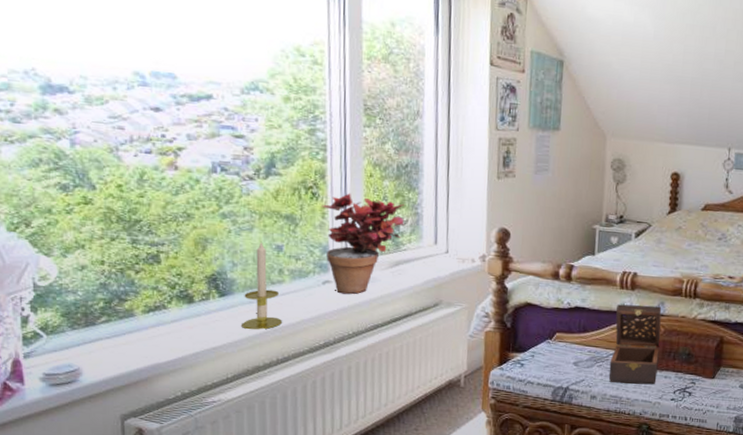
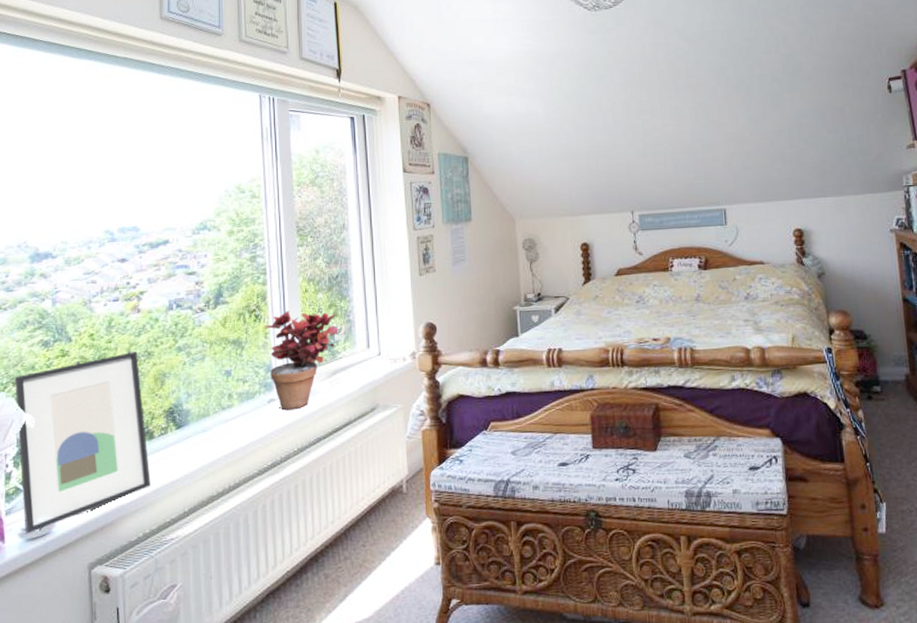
picture frame: none [27,209,190,379] -> present [14,351,151,534]
candle: present [242,241,282,330] -> none [196,369,232,459]
jewelry box: present [608,304,662,385] -> none [546,380,597,470]

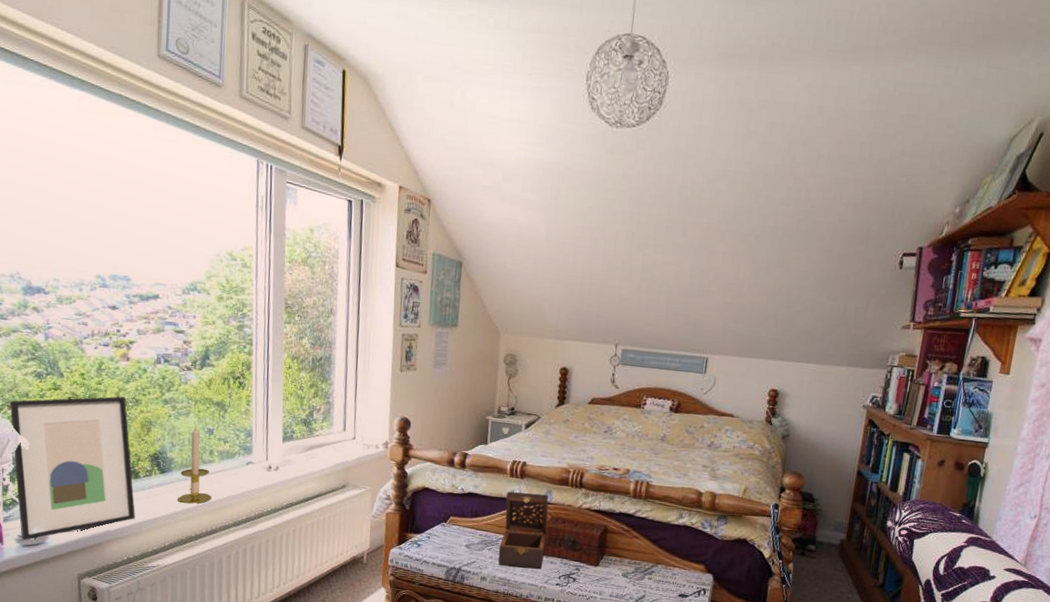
candle: none [196,369,232,459] -> present [178,425,211,505]
potted plant: present [263,310,338,411] -> none [246,383,318,475]
jewelry box: none [546,380,597,470] -> present [498,491,549,570]

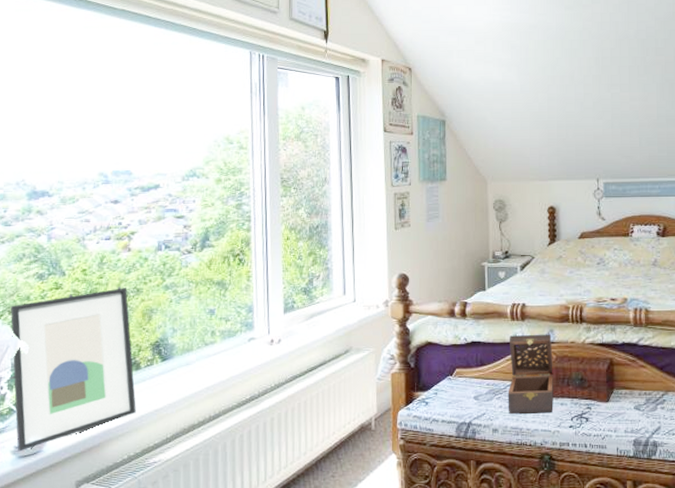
candle: present [178,425,211,505] -> none [180,307,214,390]

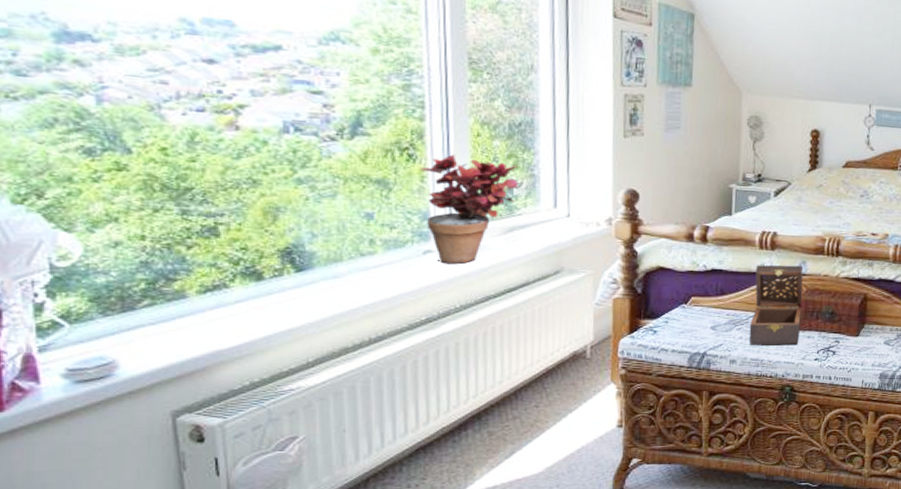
picture frame: present [10,287,136,452] -> none [39,175,260,375]
potted plant: none [246,256,317,349] -> present [418,154,519,265]

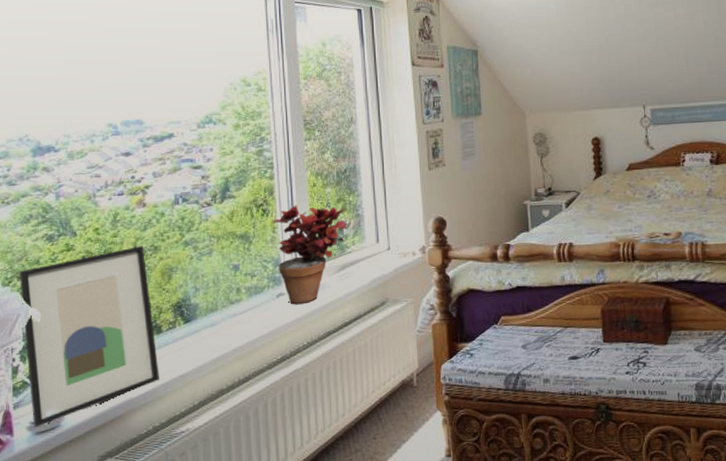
picture frame: none [39,175,260,375] -> present [19,245,159,428]
jewelry box: present [749,264,804,346] -> none [556,274,608,363]

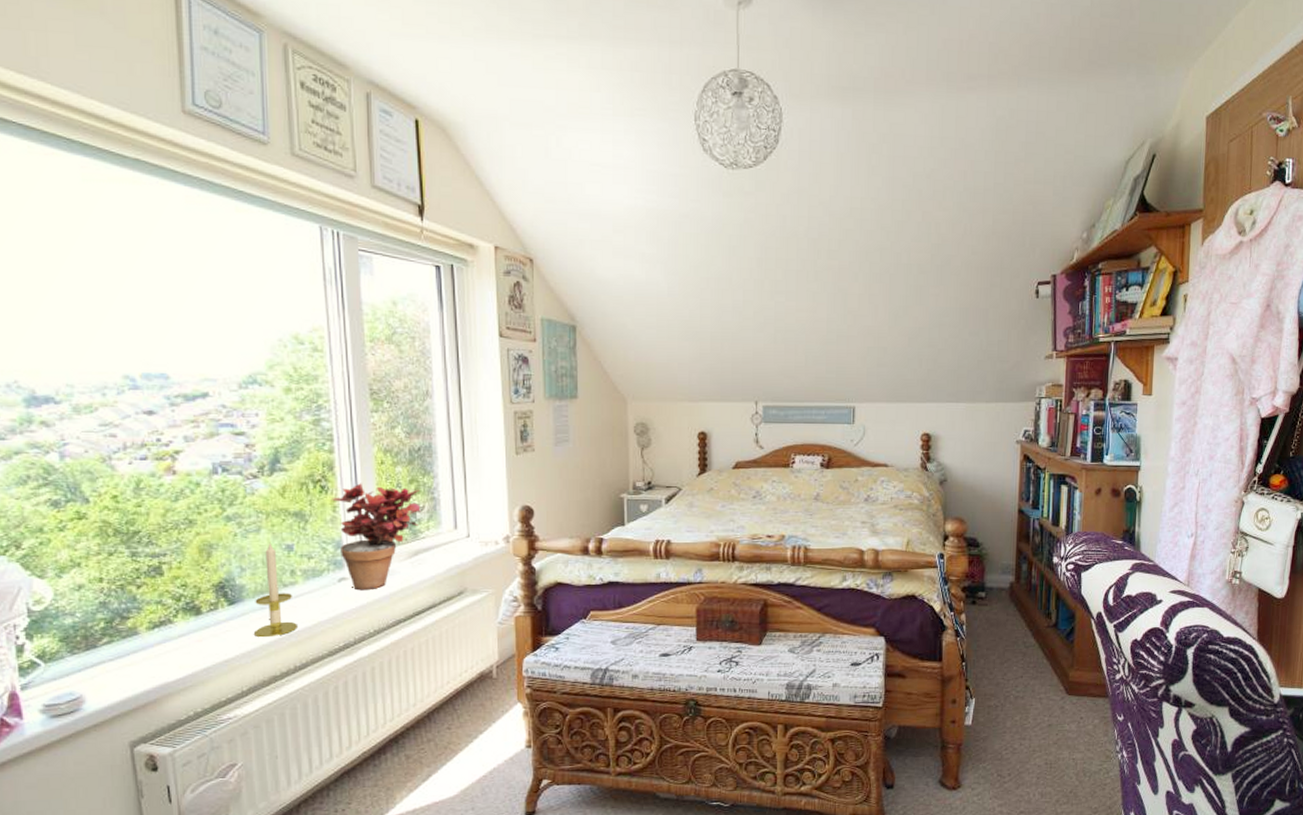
picture frame: present [19,245,159,428] -> none [17,517,200,711]
candle: none [205,263,241,353] -> present [254,542,297,638]

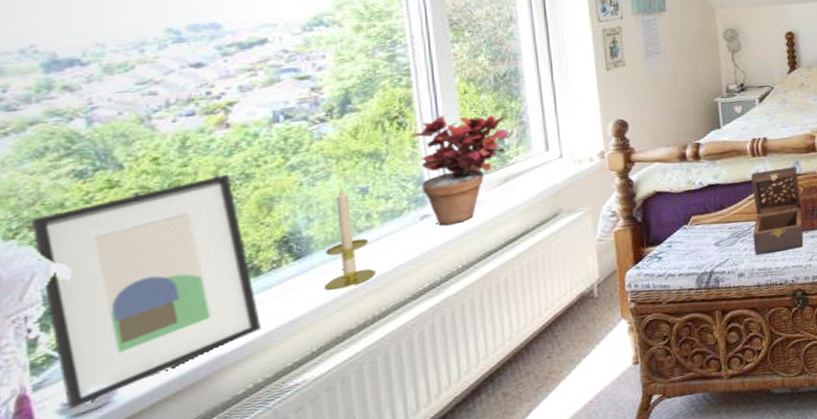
picture frame: none [17,517,200,711] -> present [30,174,261,410]
jewelry box: none [649,573,701,660] -> present [750,166,804,256]

